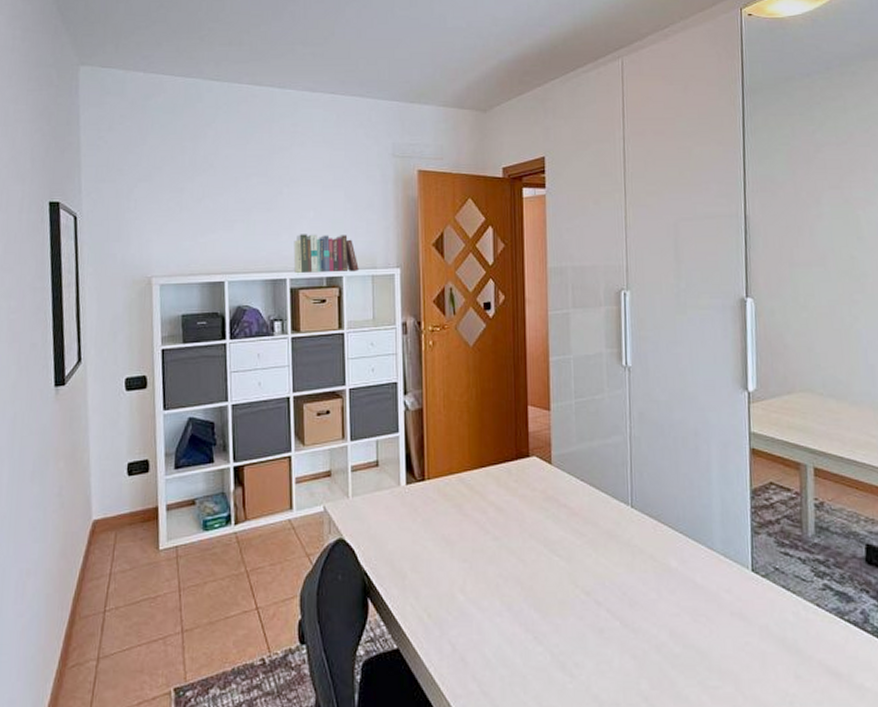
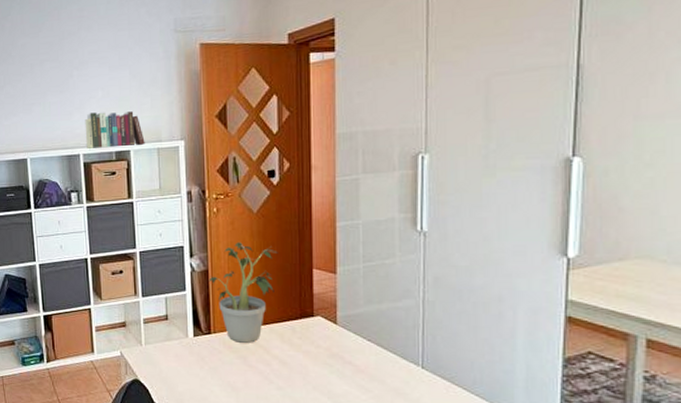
potted plant: none [423,377,494,489] -> present [208,241,278,343]

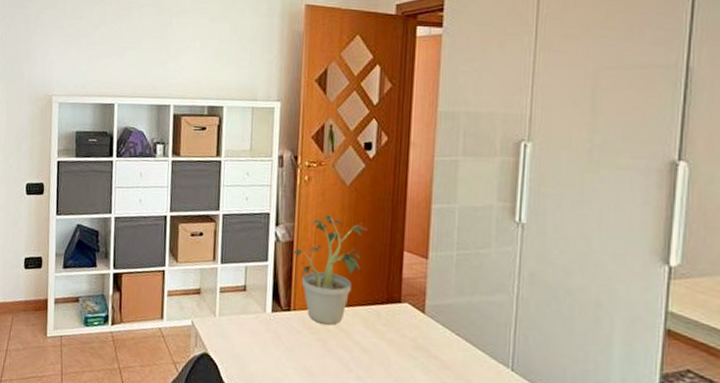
books: present [85,111,145,149] -> none [178,63,240,103]

